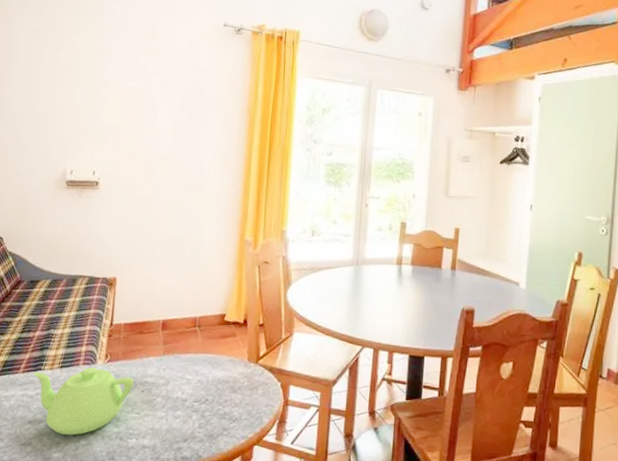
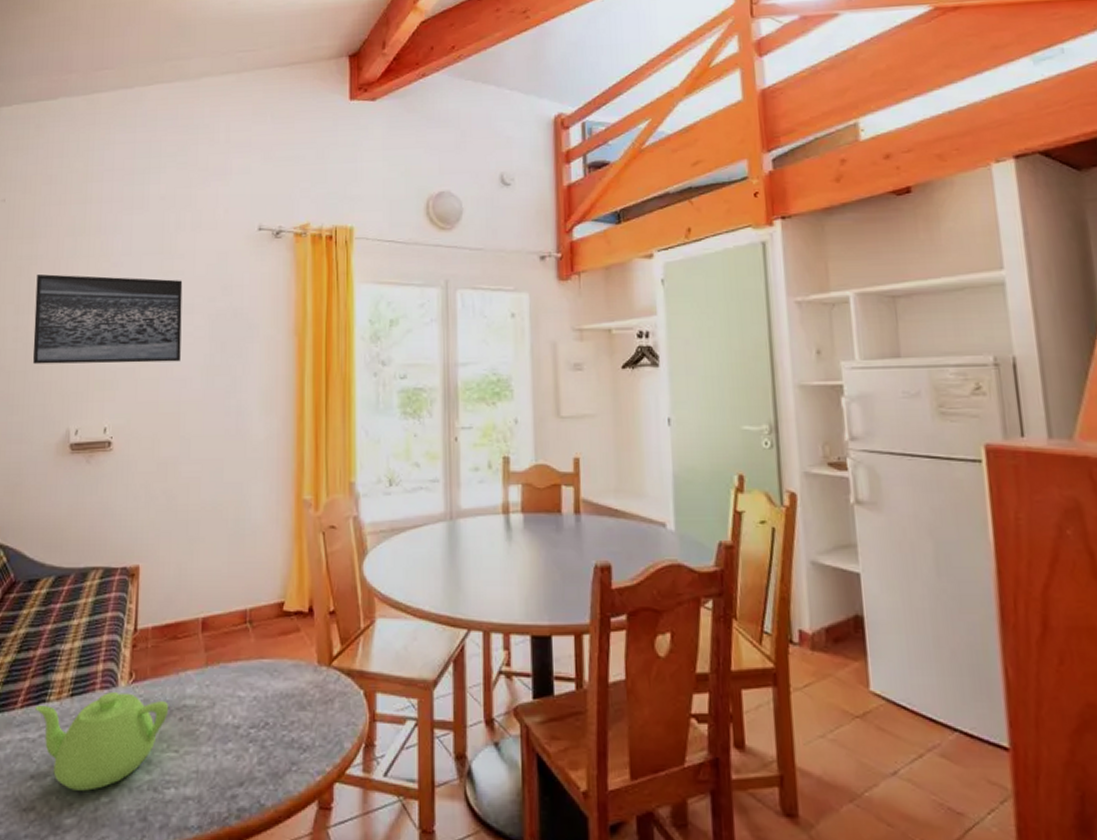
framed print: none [39,45,161,125] -> present [32,274,183,364]

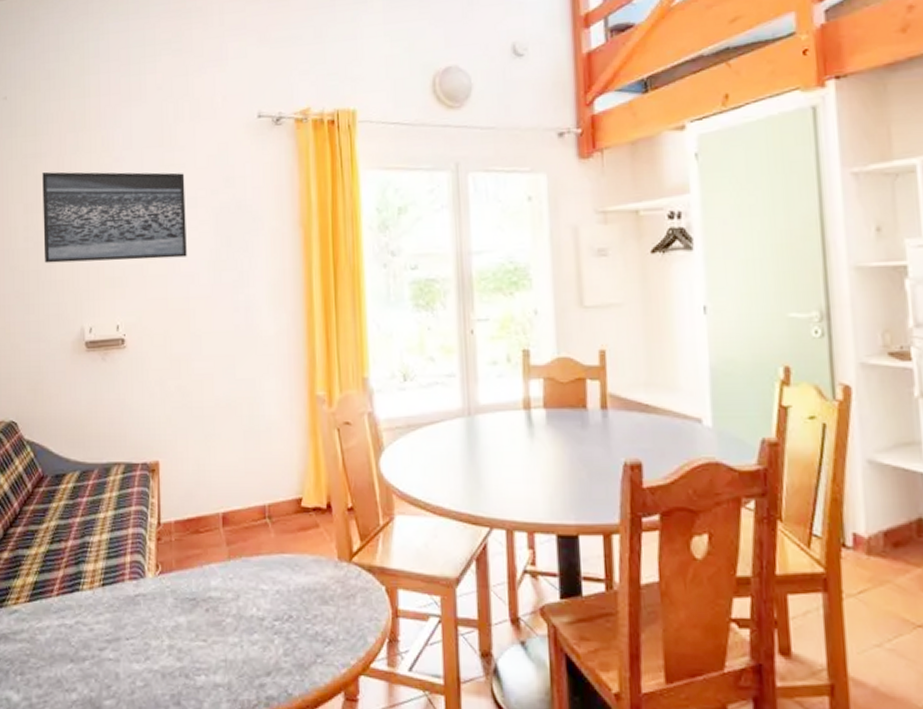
teapot: present [35,691,169,791] -> none [70,582,196,675]

